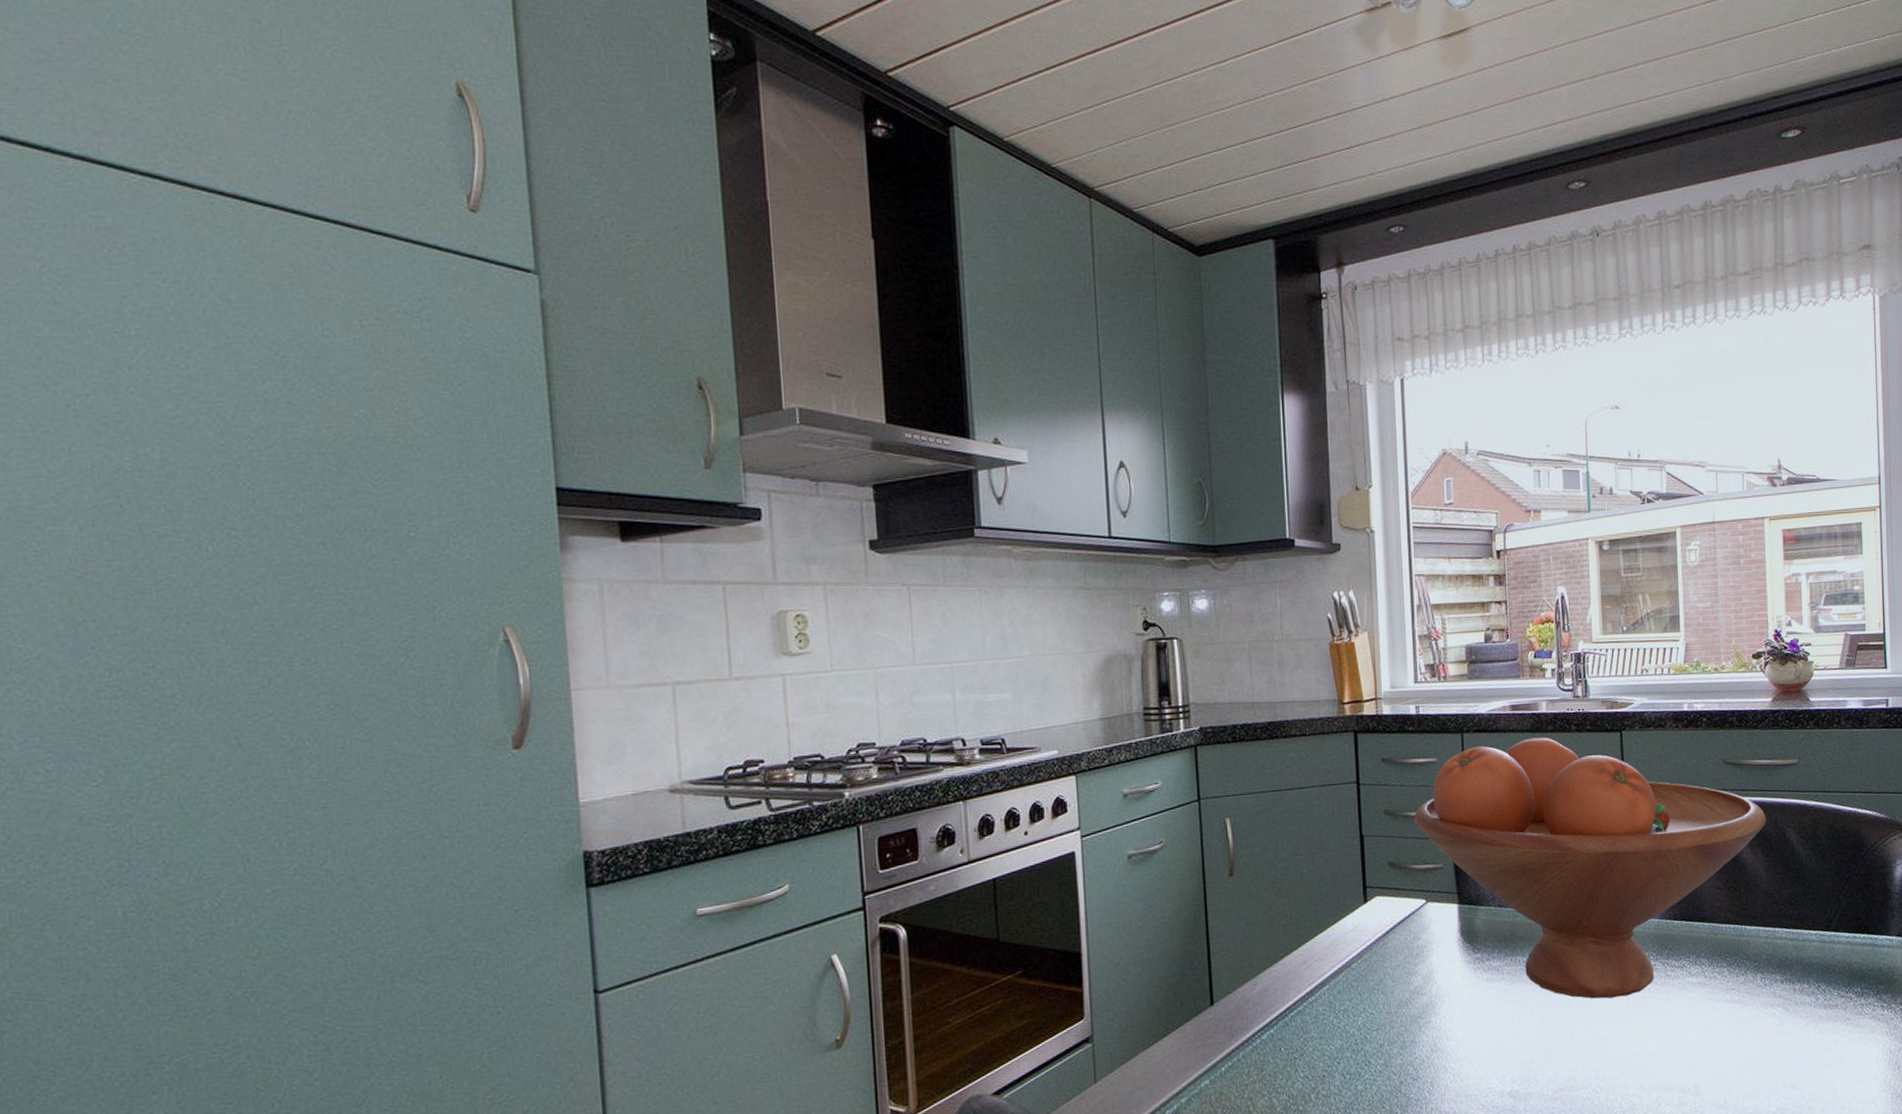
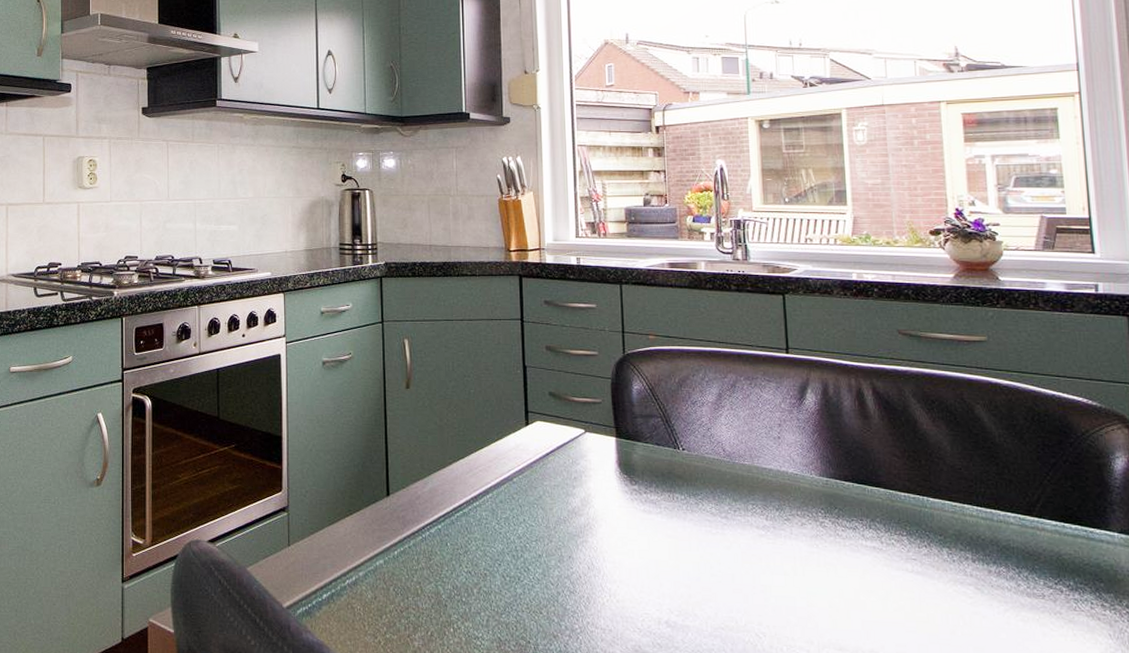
fruit bowl: present [1414,737,1766,999] -> none [574,294,950,549]

